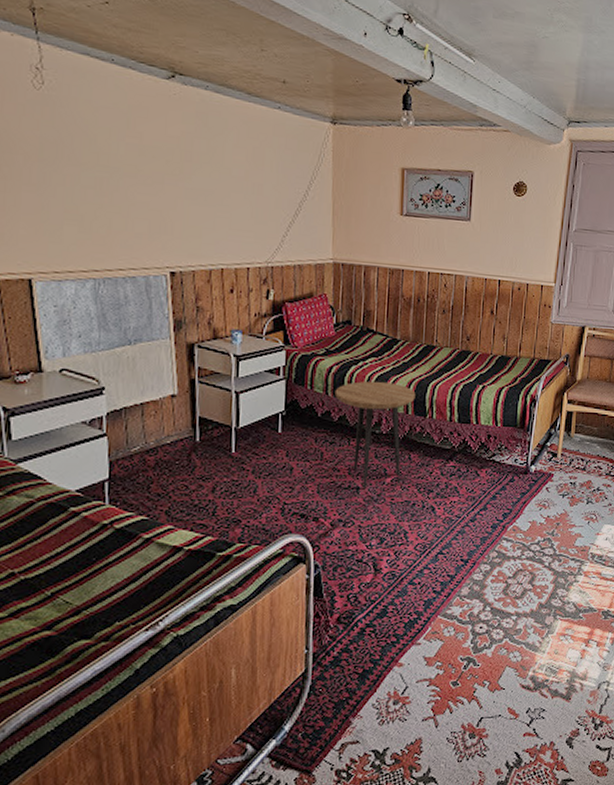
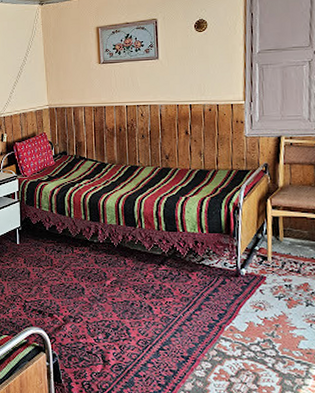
side table: present [334,381,416,488] -> none [58,199,125,289]

